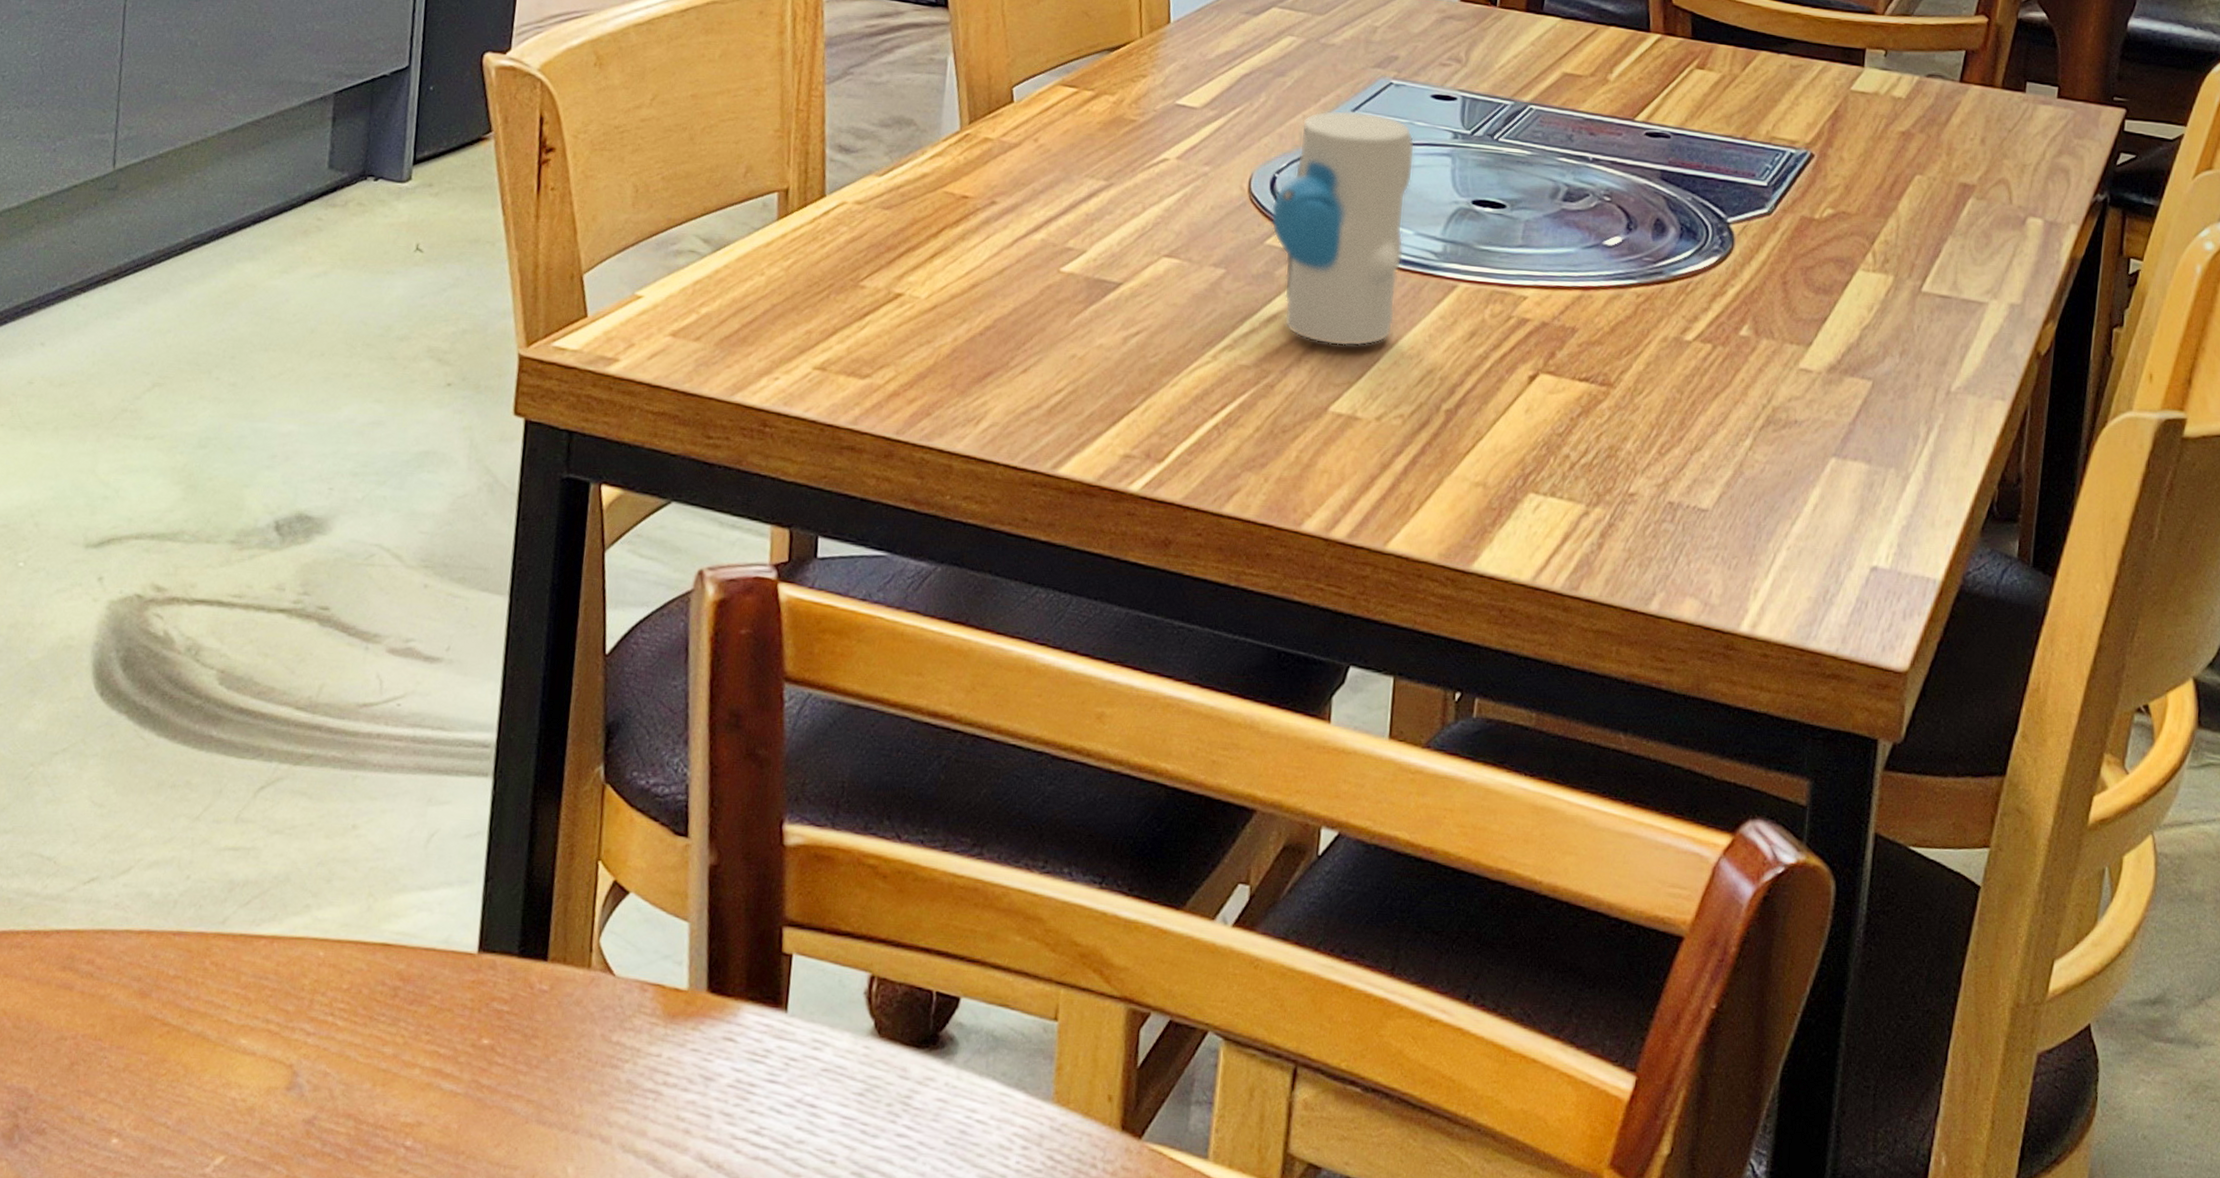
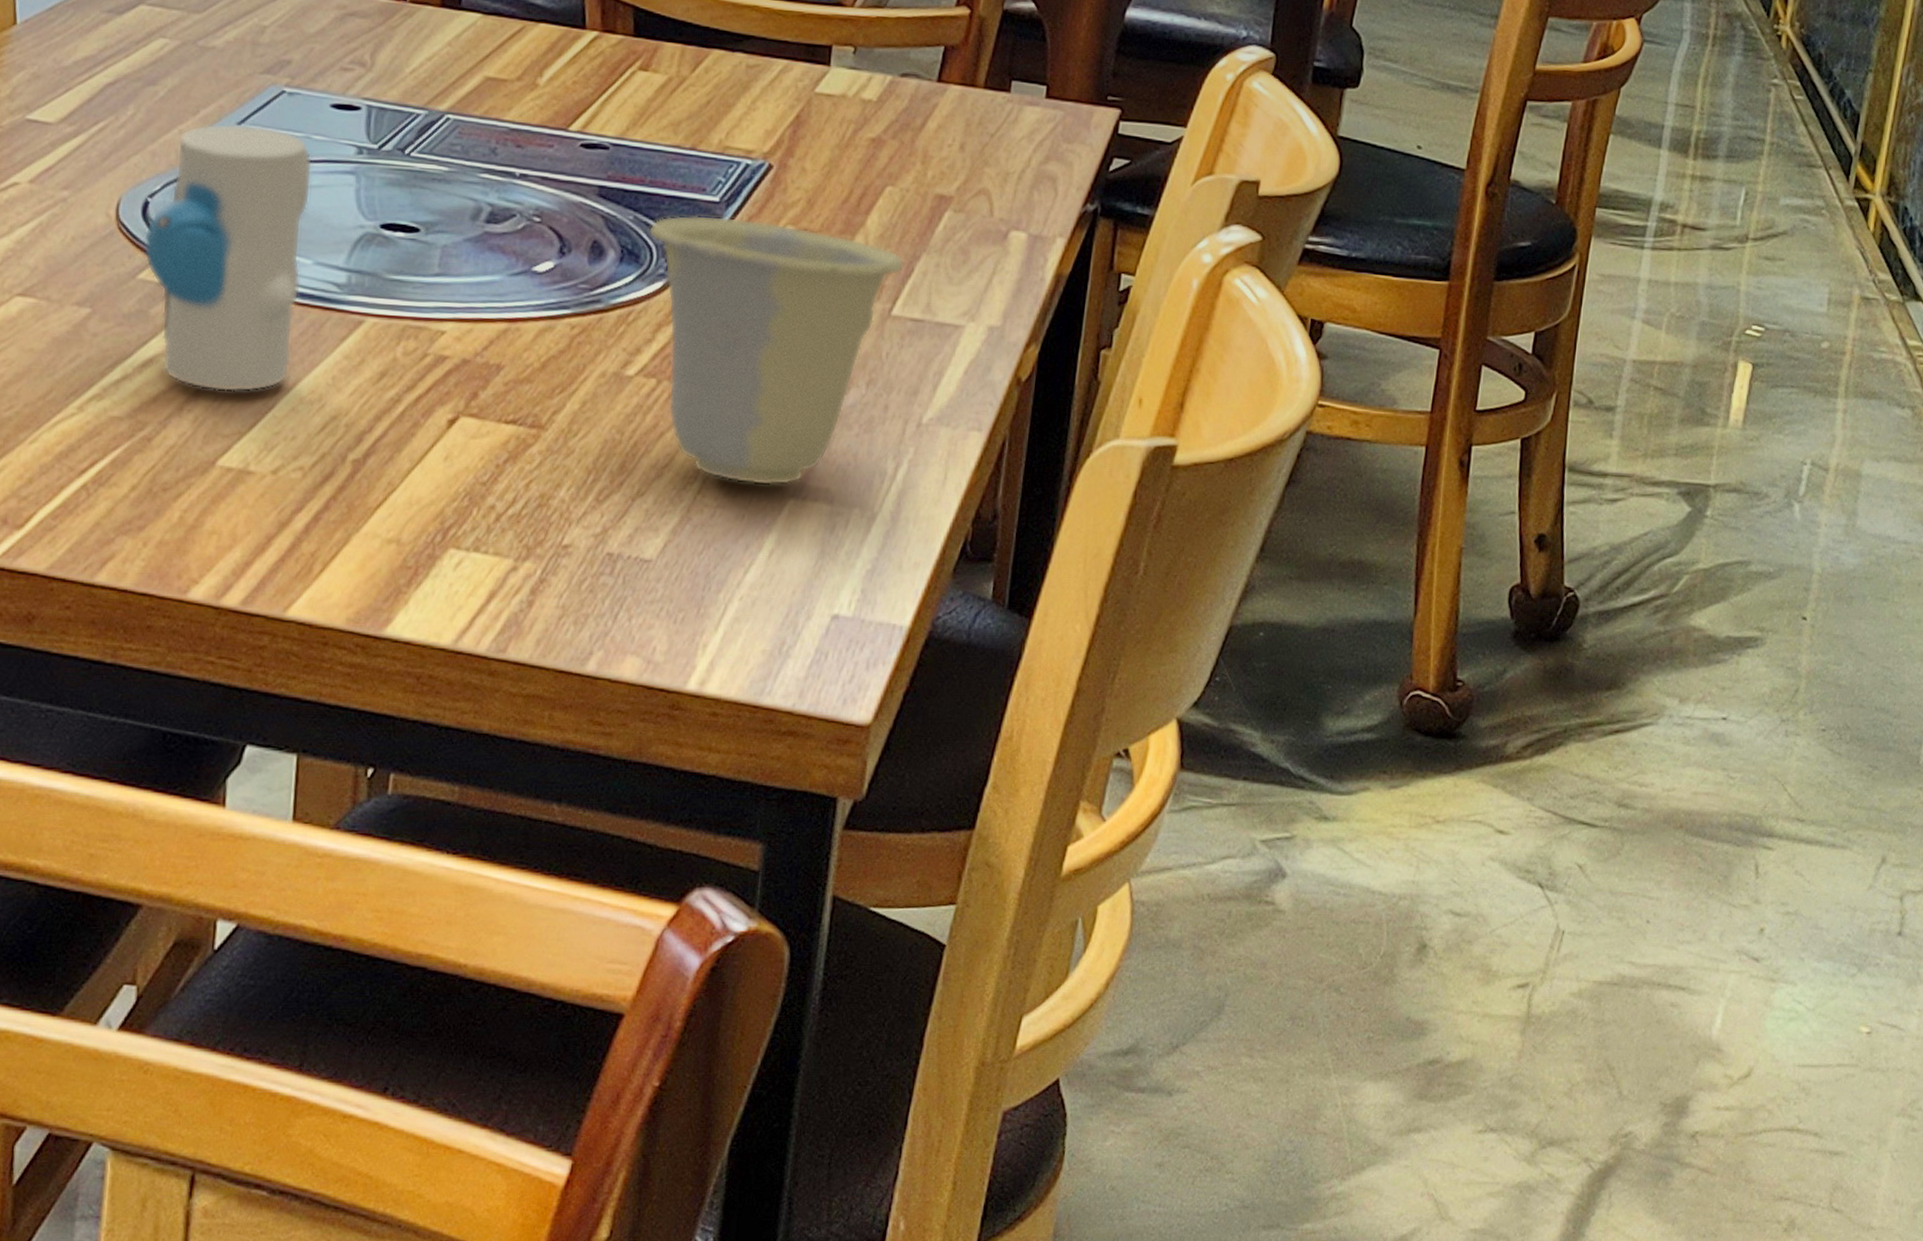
cup: none [1704,197,1933,445] -> present [648,215,905,486]

